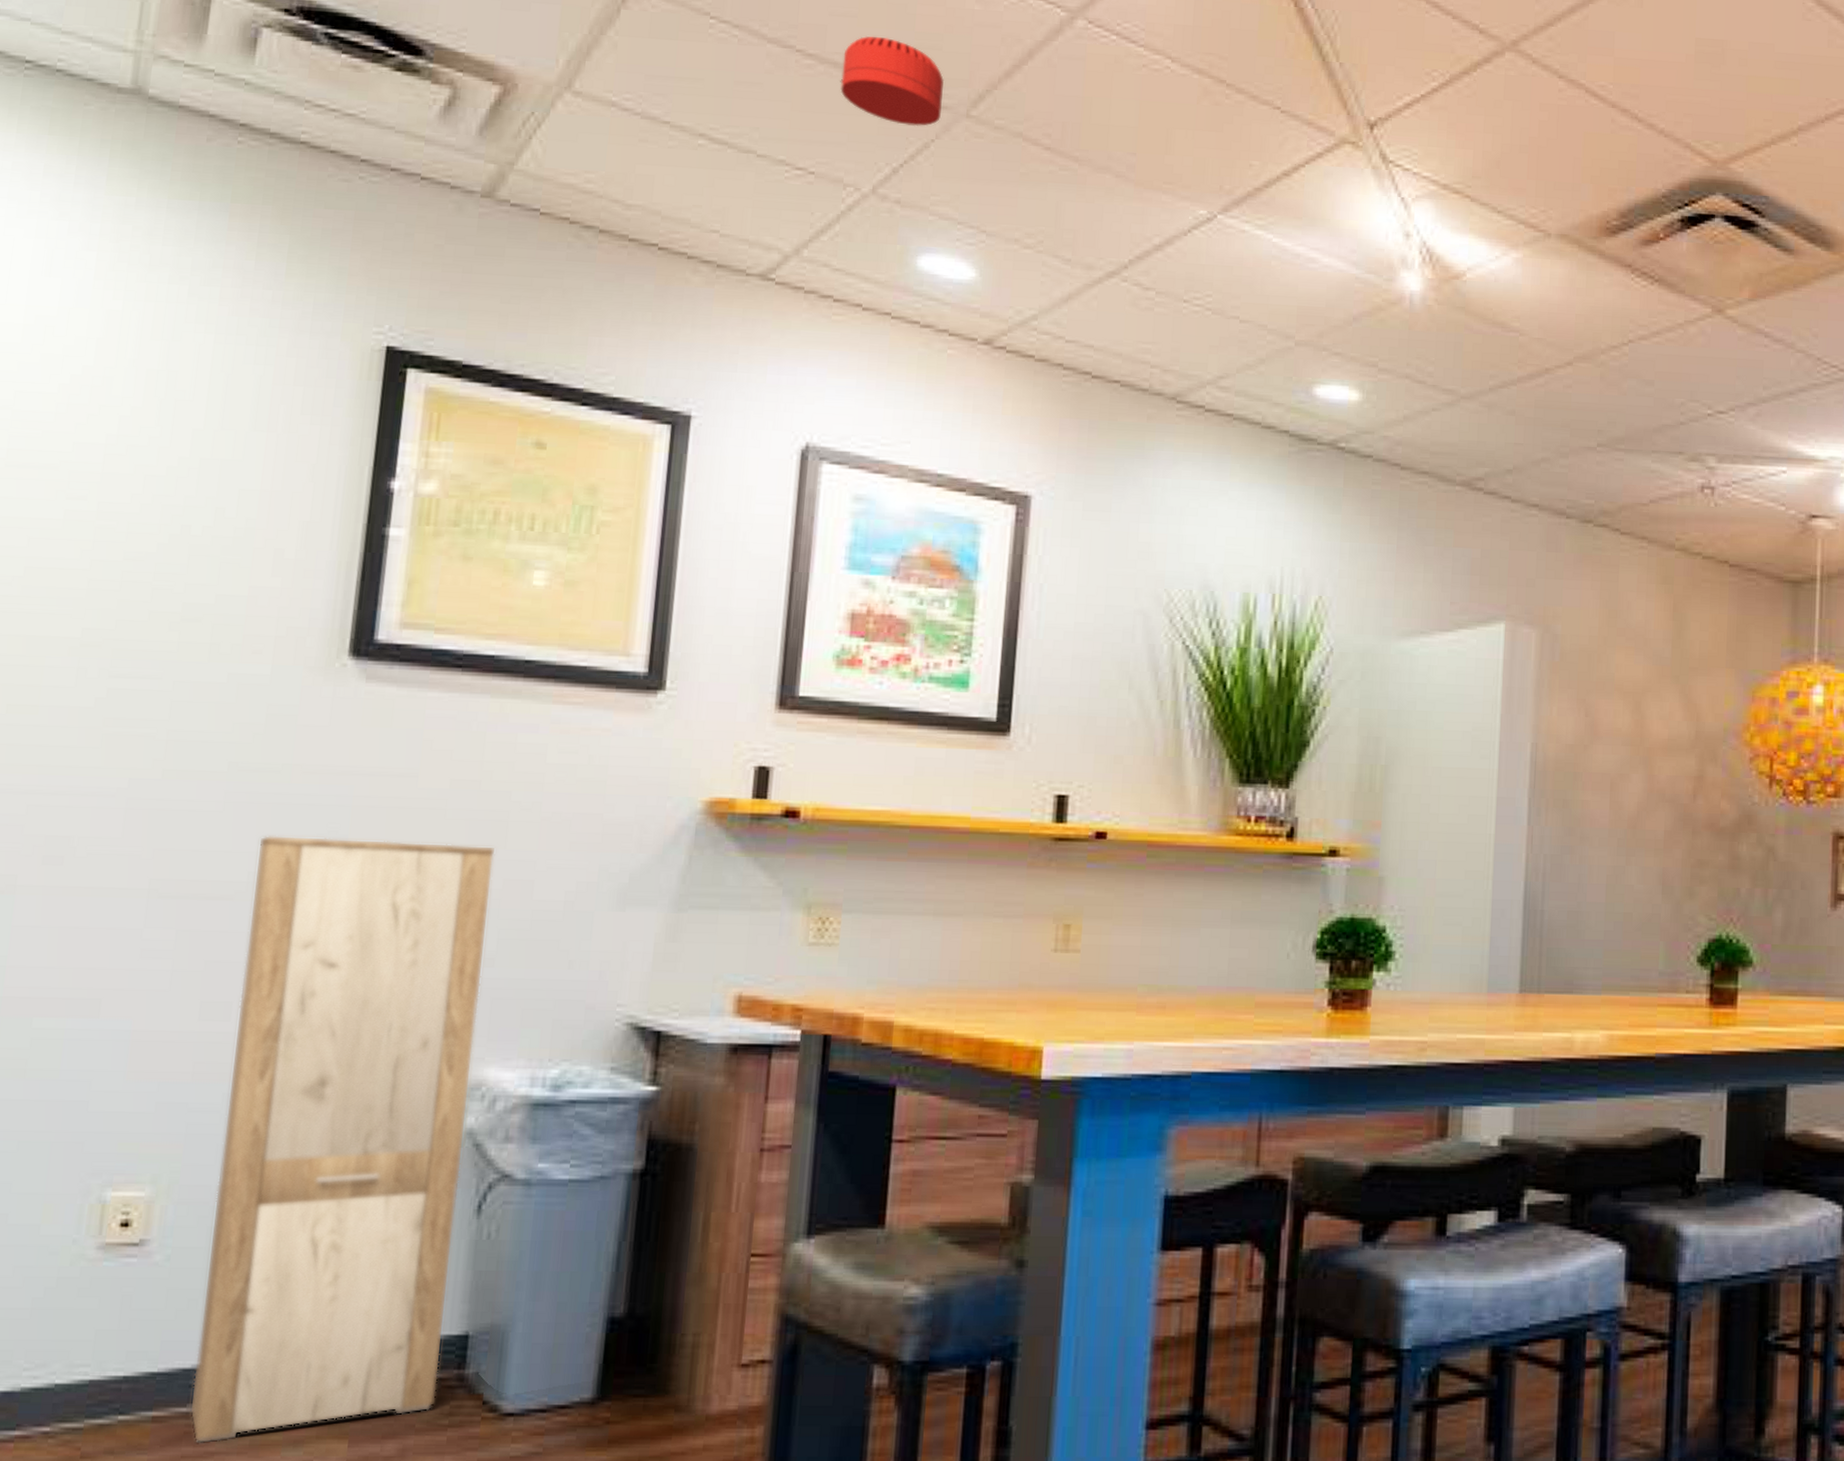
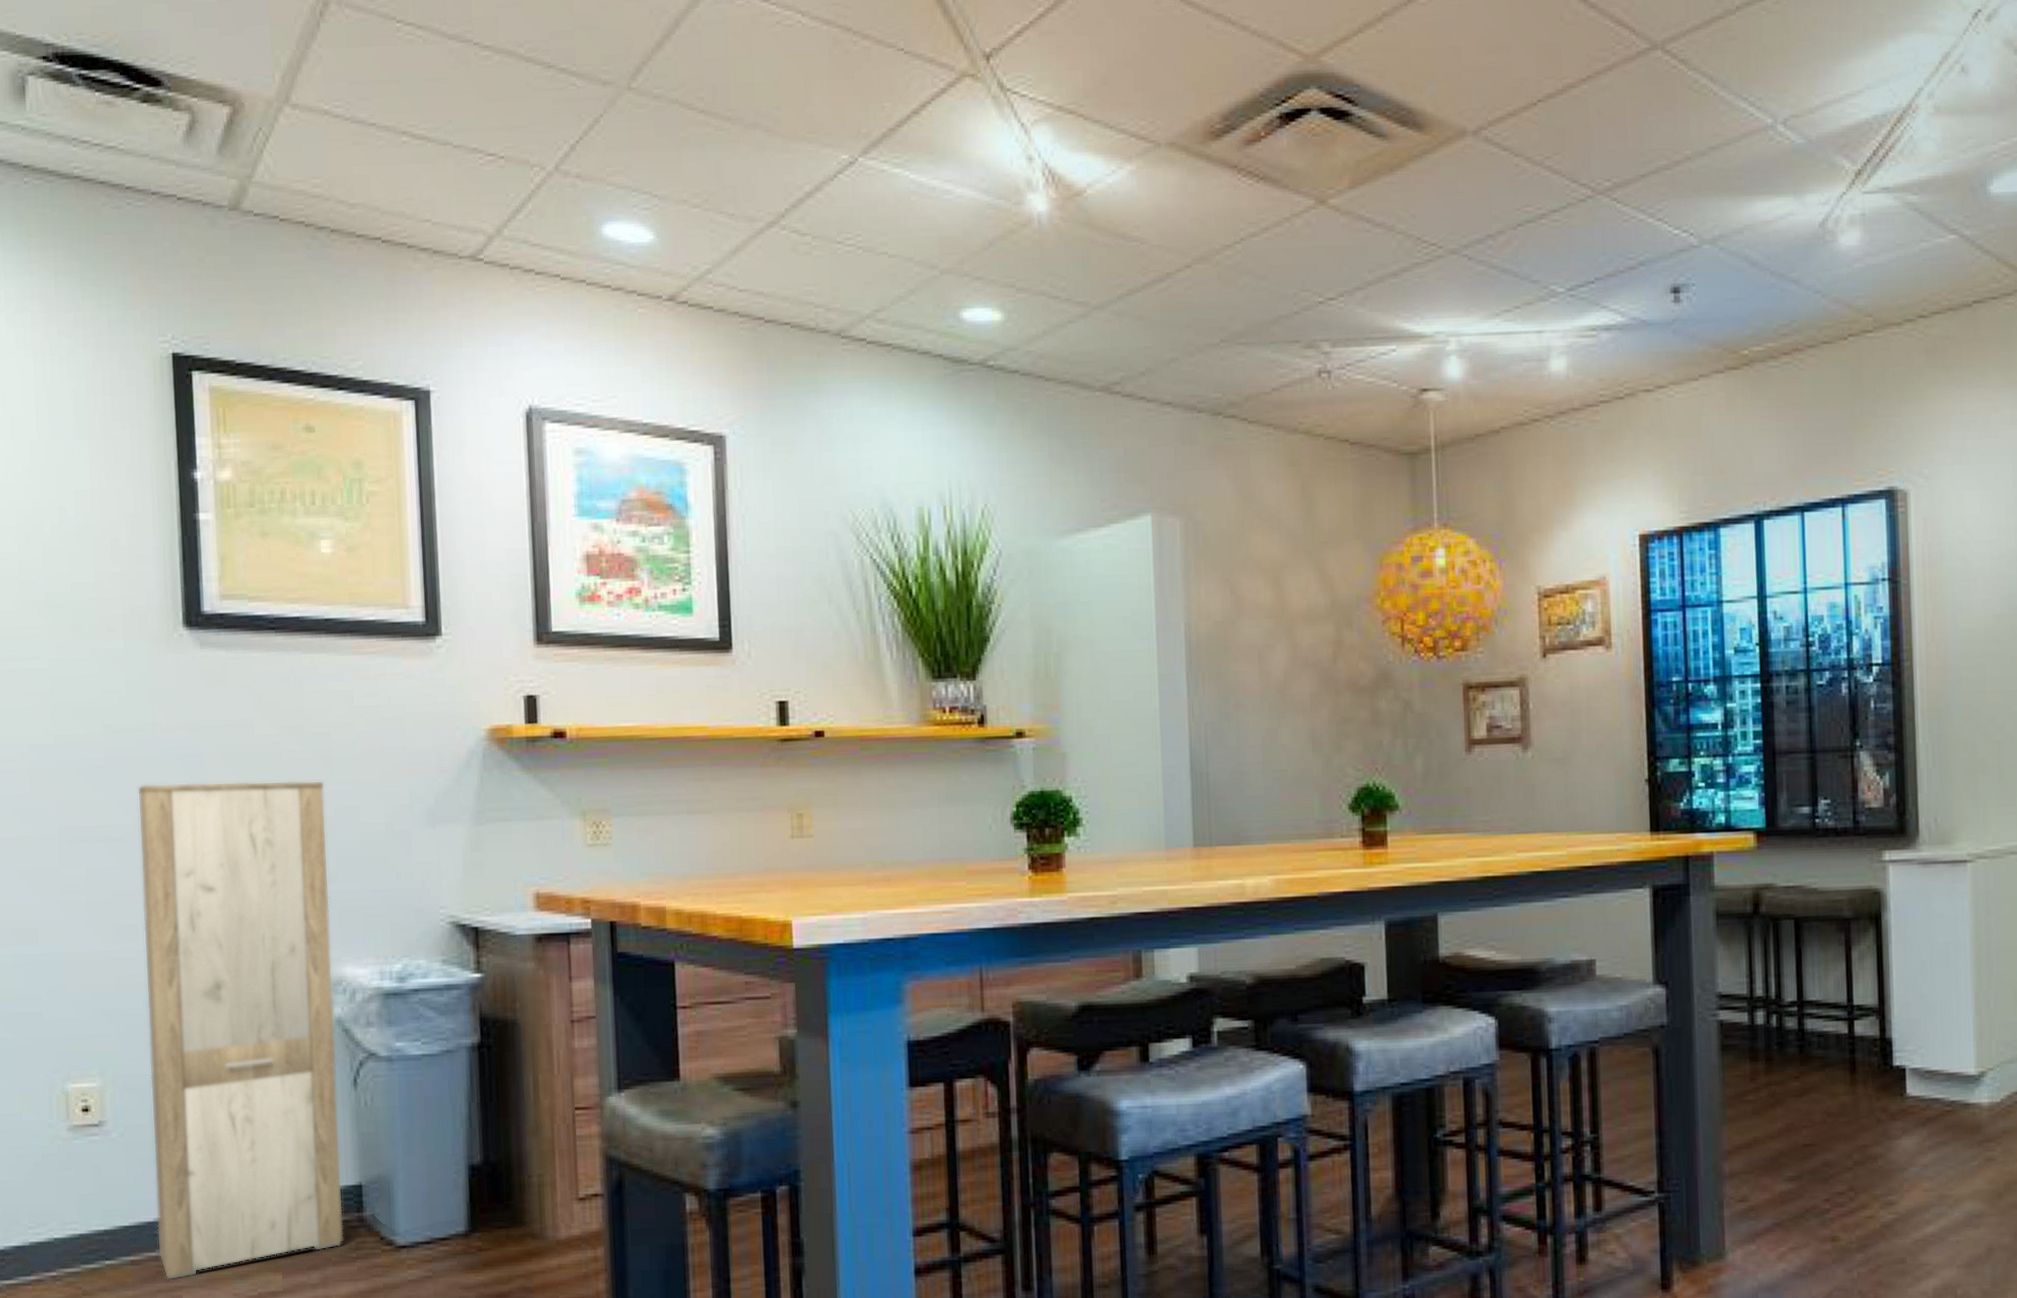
smoke detector: present [840,36,944,127] -> none [515,22,606,104]

